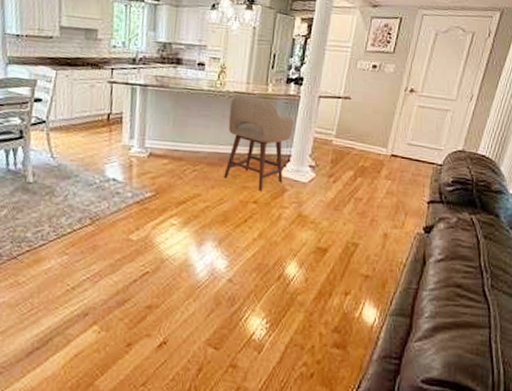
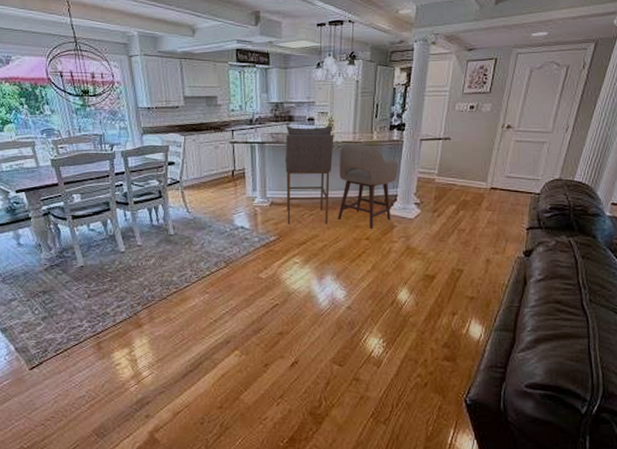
bar stool: none [166,69,226,182] -> present [284,125,334,225]

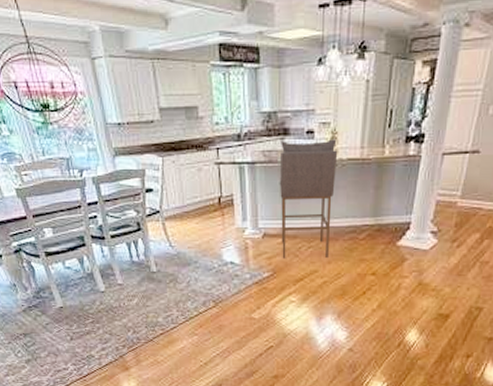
bar stool: present [338,143,398,229] -> none [340,160,414,262]

